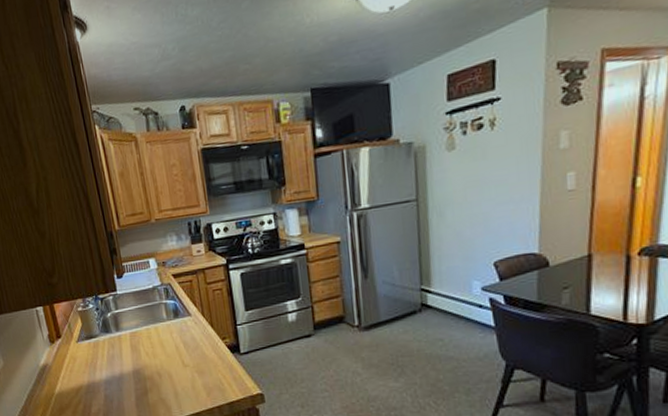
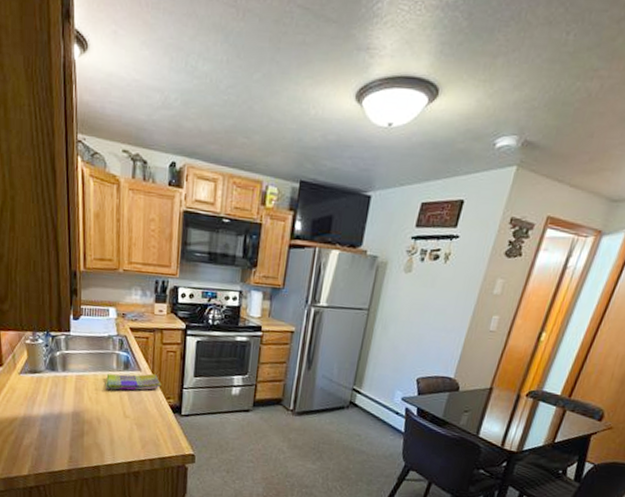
dish towel: none [158,316,214,341] -> present [106,374,161,390]

